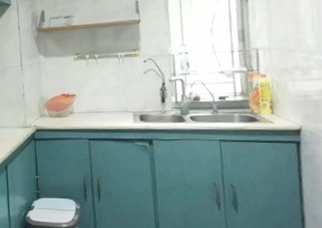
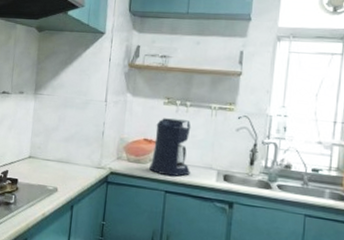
coffee maker: none [70,70,109,125] -> present [149,118,191,177]

